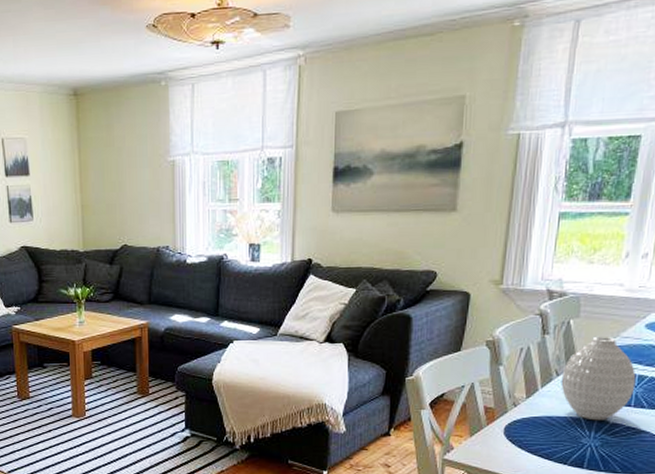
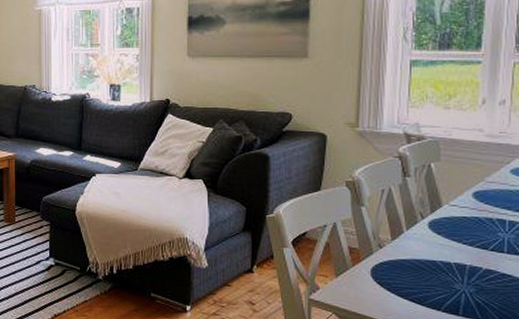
vase: present [561,336,636,421] -> none [427,180,506,266]

